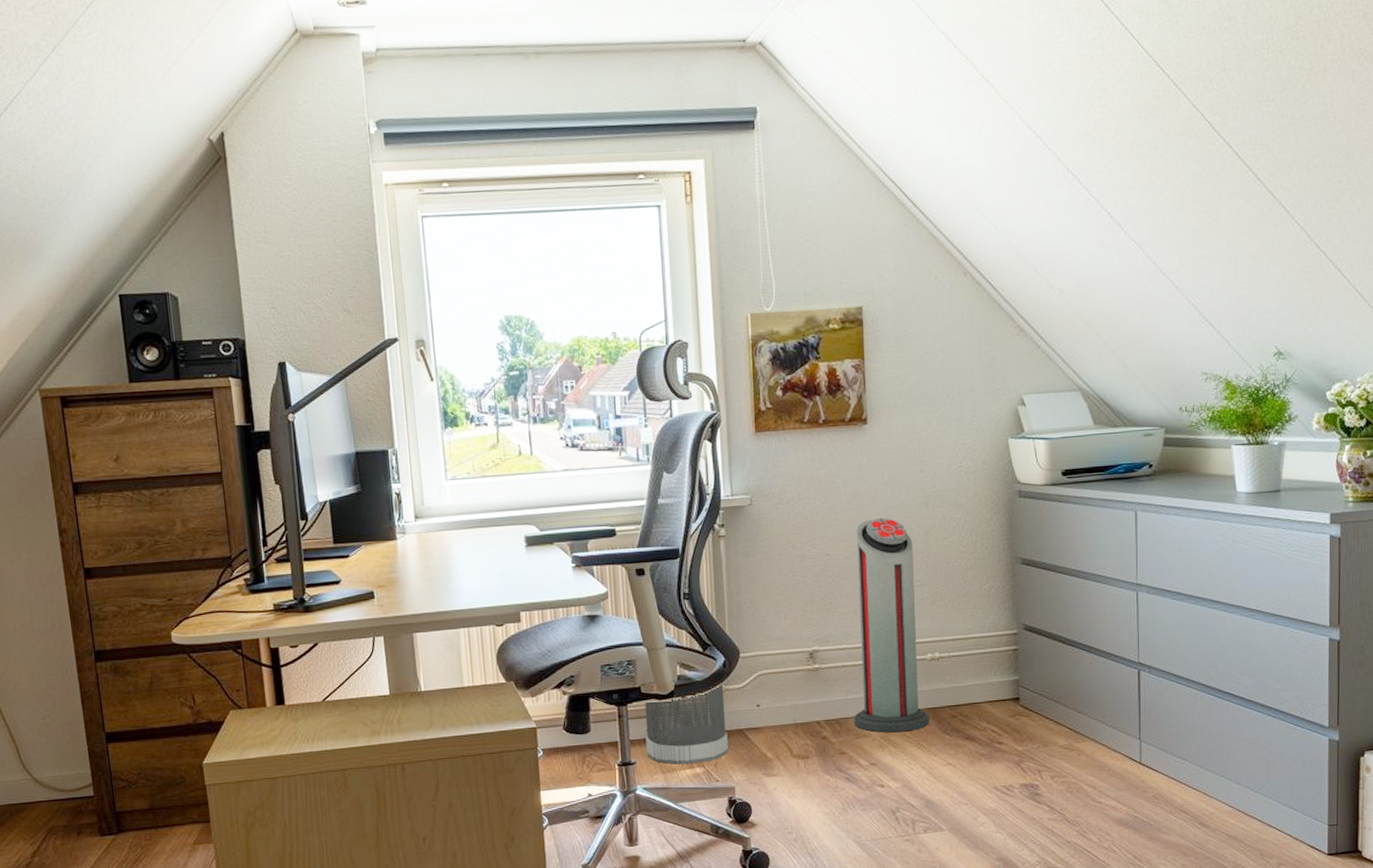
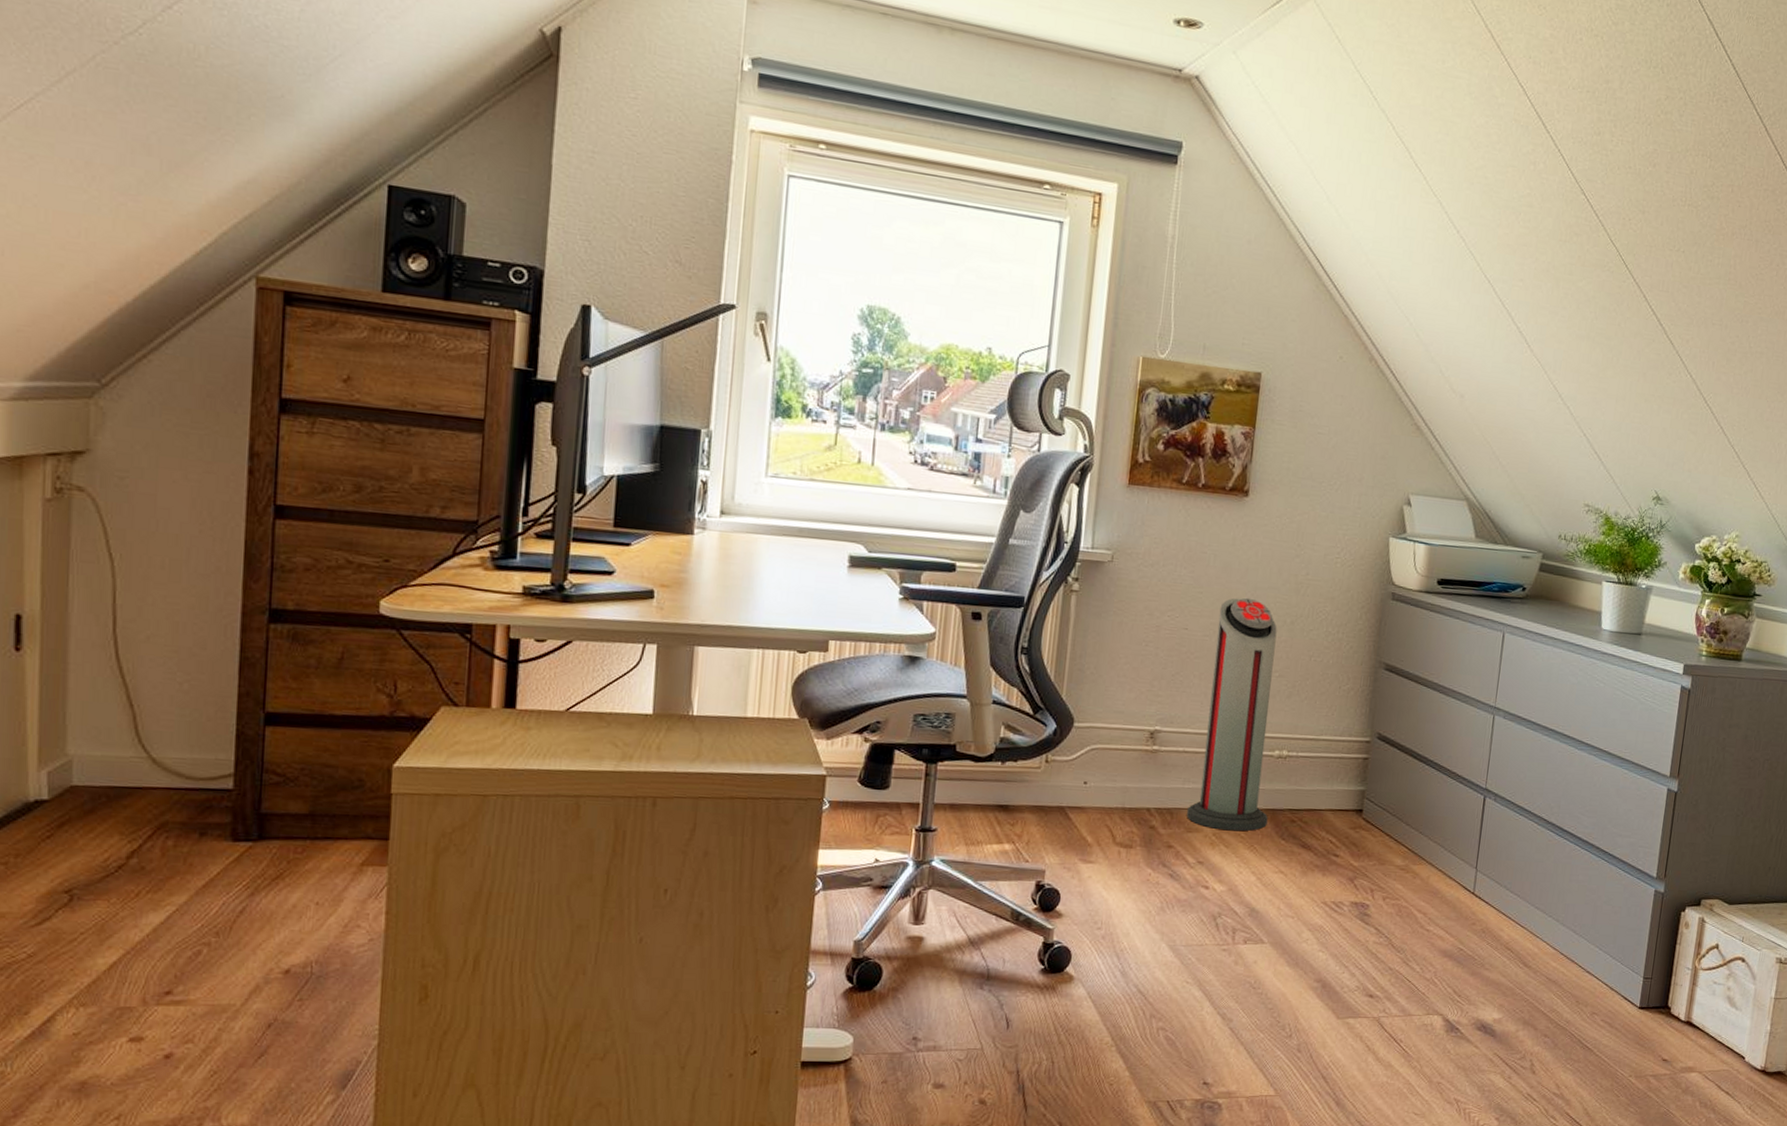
wastebasket: present [645,684,728,764] -> none [951,754,1051,839]

